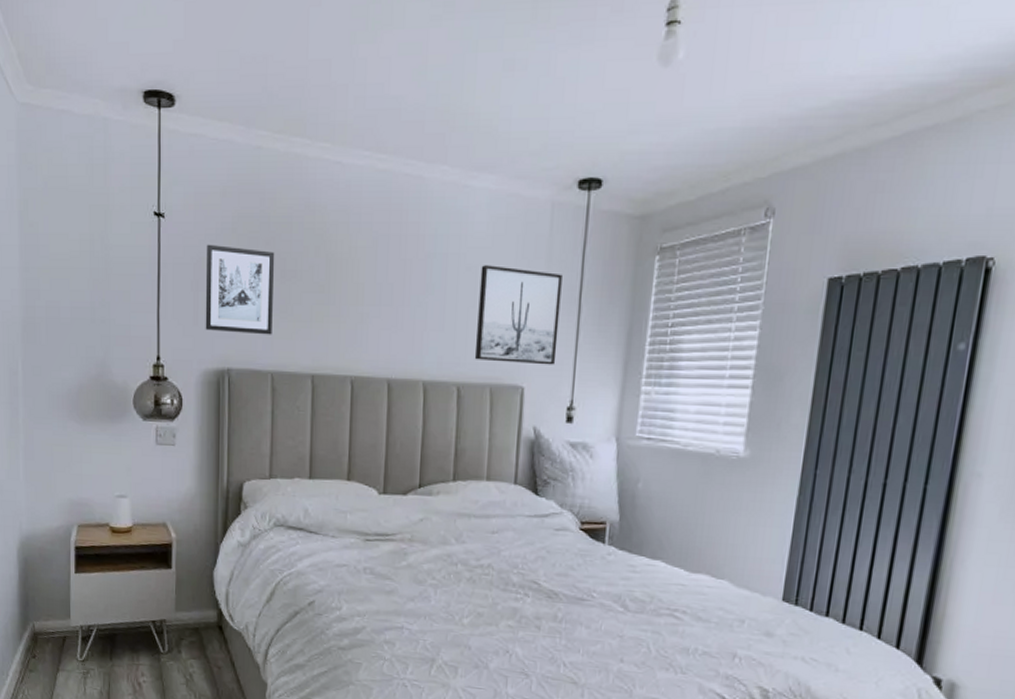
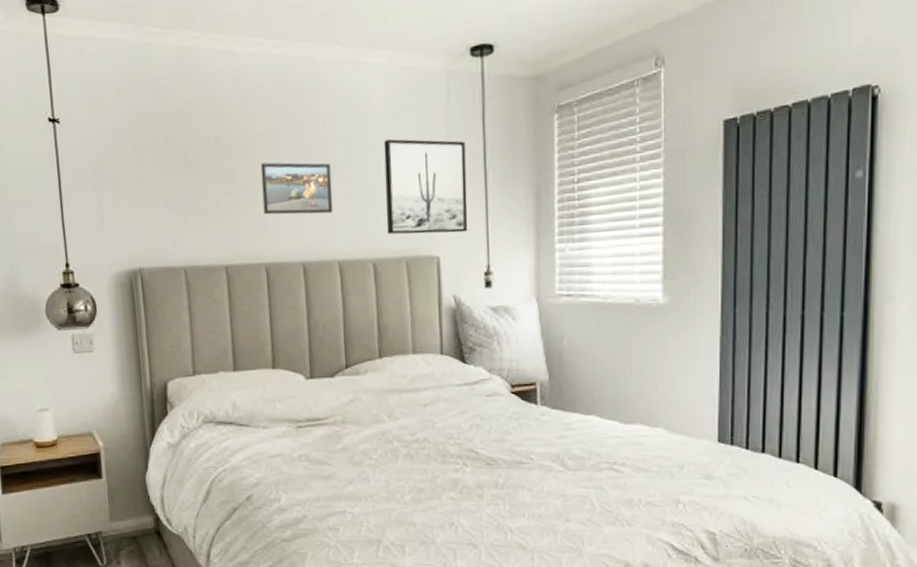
wall art: present [205,244,275,335] -> none [106,145,181,232]
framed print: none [355,276,426,333] -> present [260,162,334,215]

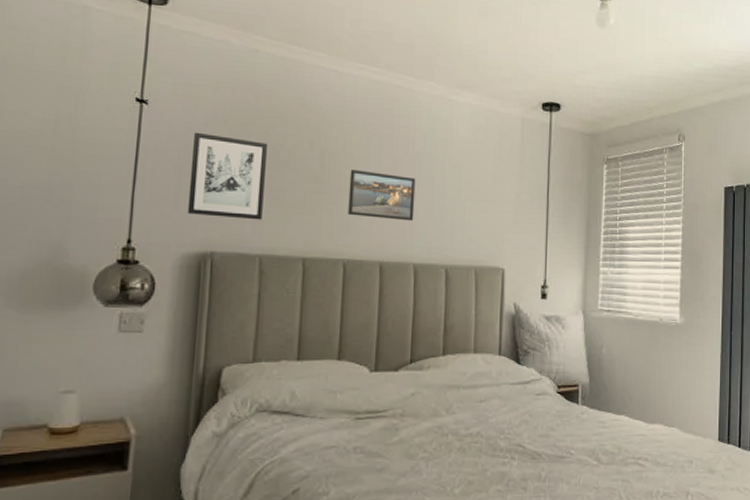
wall art: none [106,145,181,232] -> present [187,132,268,220]
wall art: present [384,139,468,235] -> none [460,165,533,250]

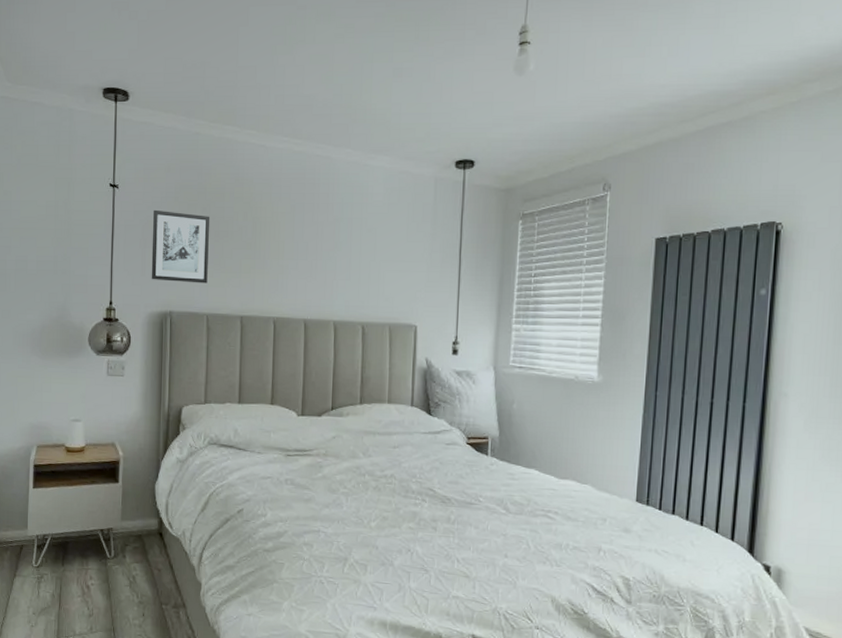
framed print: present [348,169,416,221] -> none [276,236,335,282]

